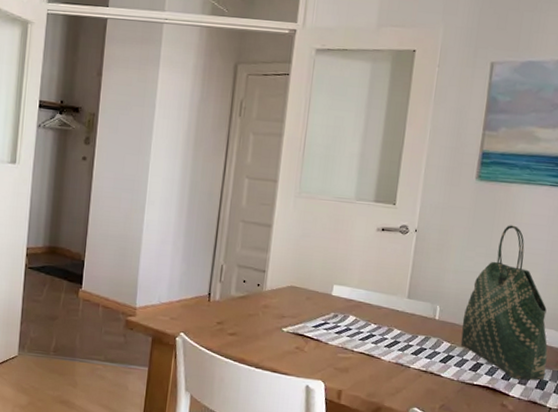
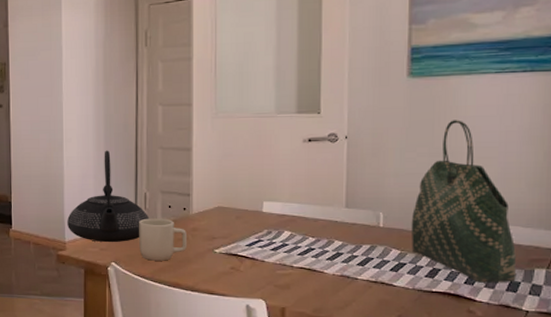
teapot: none [140,217,224,313] -> present [67,150,150,243]
mug: none [209,291,259,336] -> present [139,218,188,261]

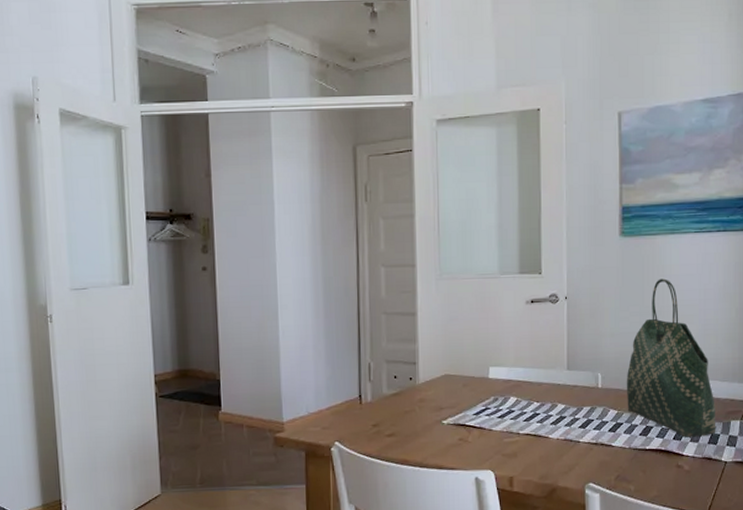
teapot: present [67,150,150,243] -> none [285,317,375,421]
mug: present [139,218,188,261] -> none [363,390,415,437]

